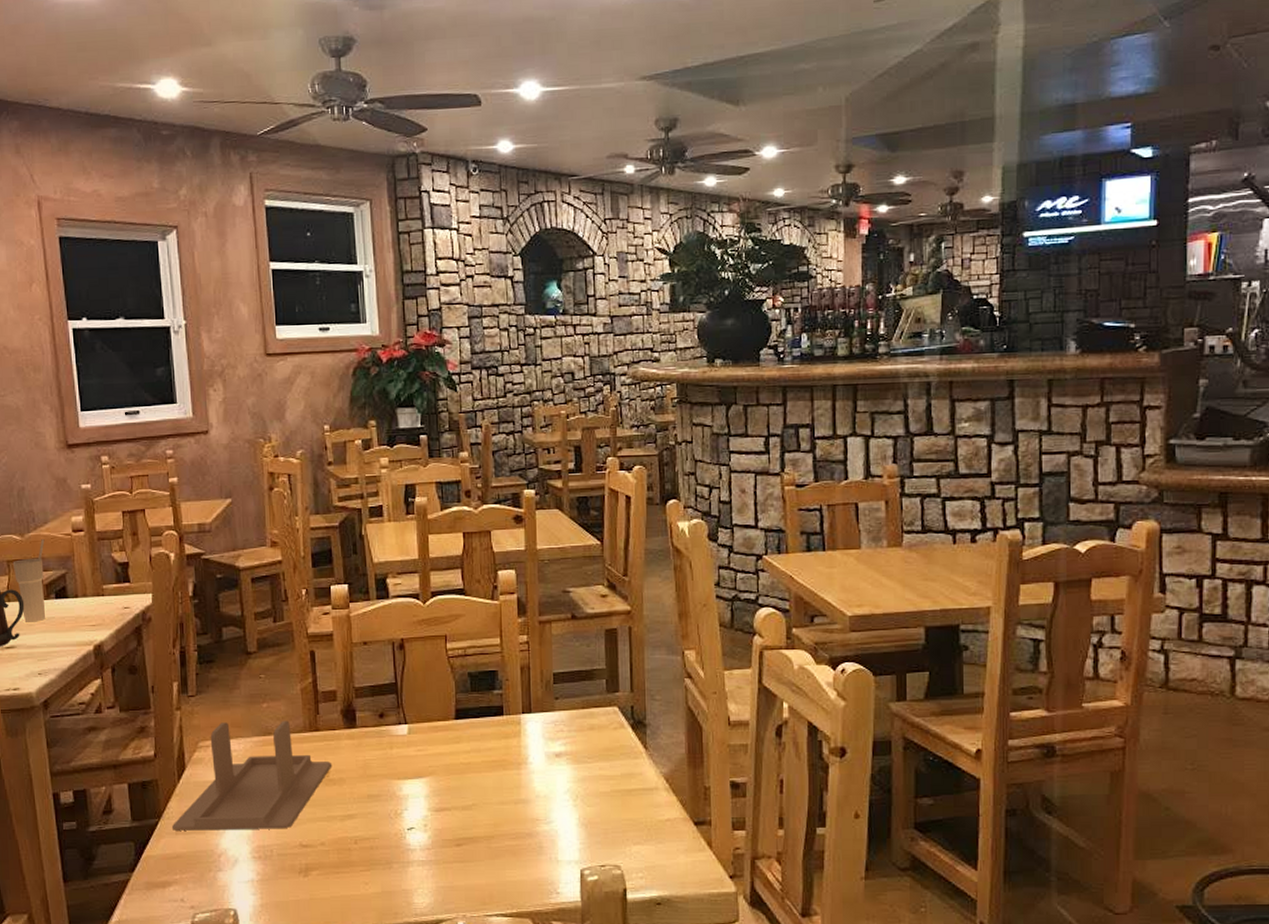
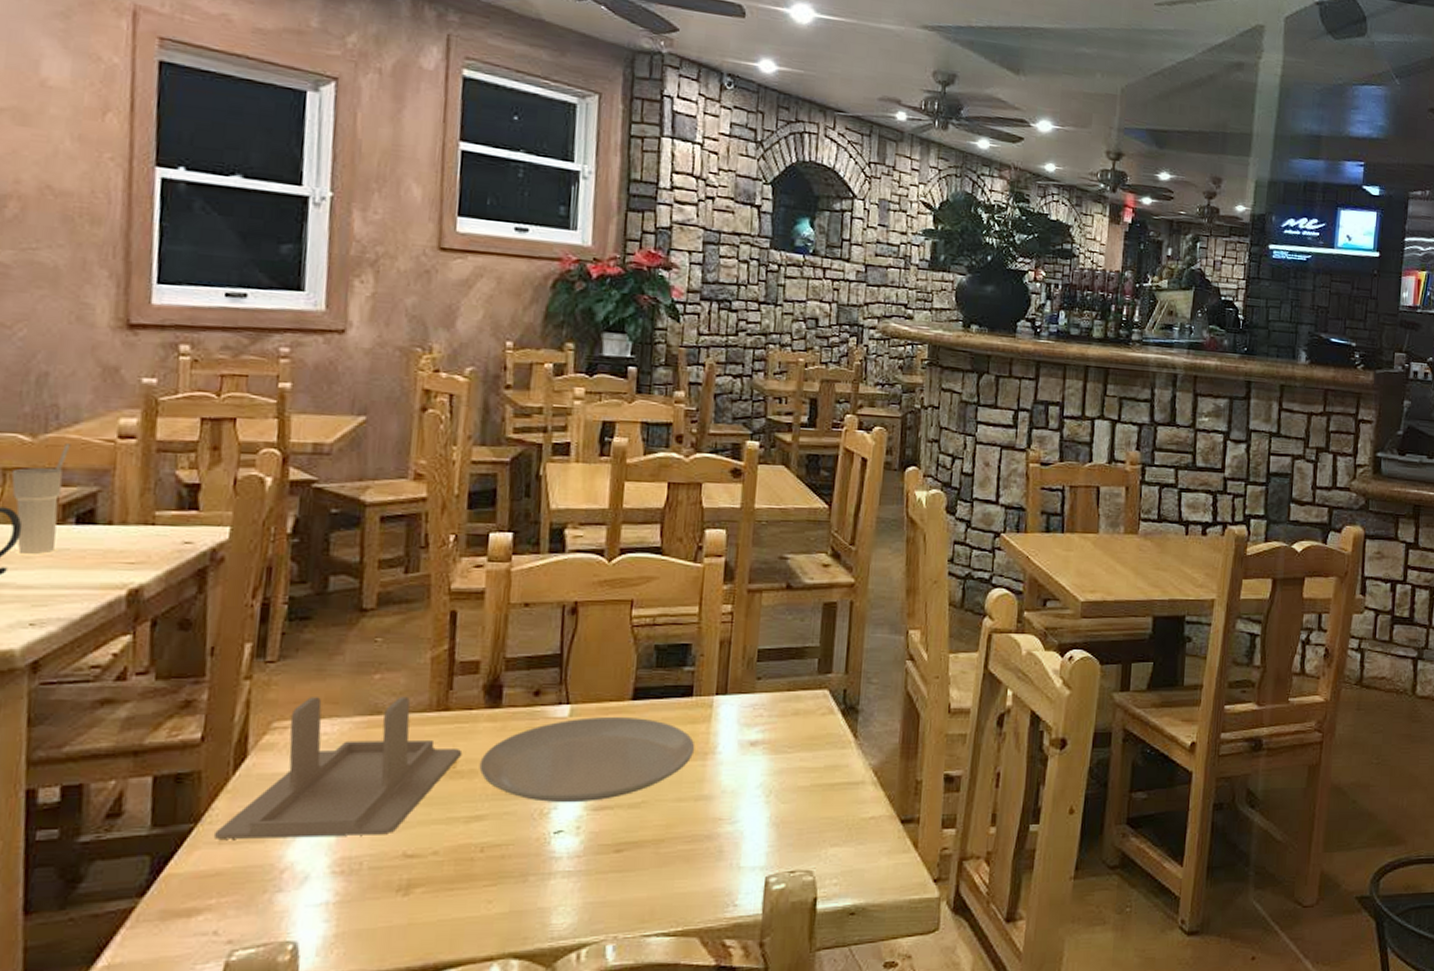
plate: none [346,734,510,804] -> present [479,717,695,802]

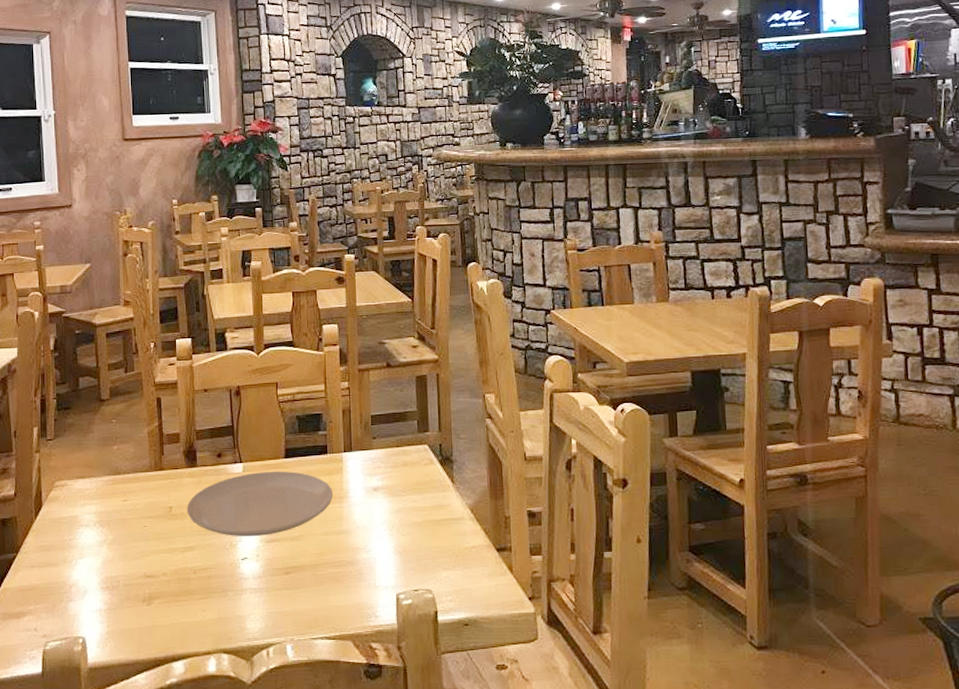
napkin holder: present [215,696,463,839] -> none [29,461,175,564]

